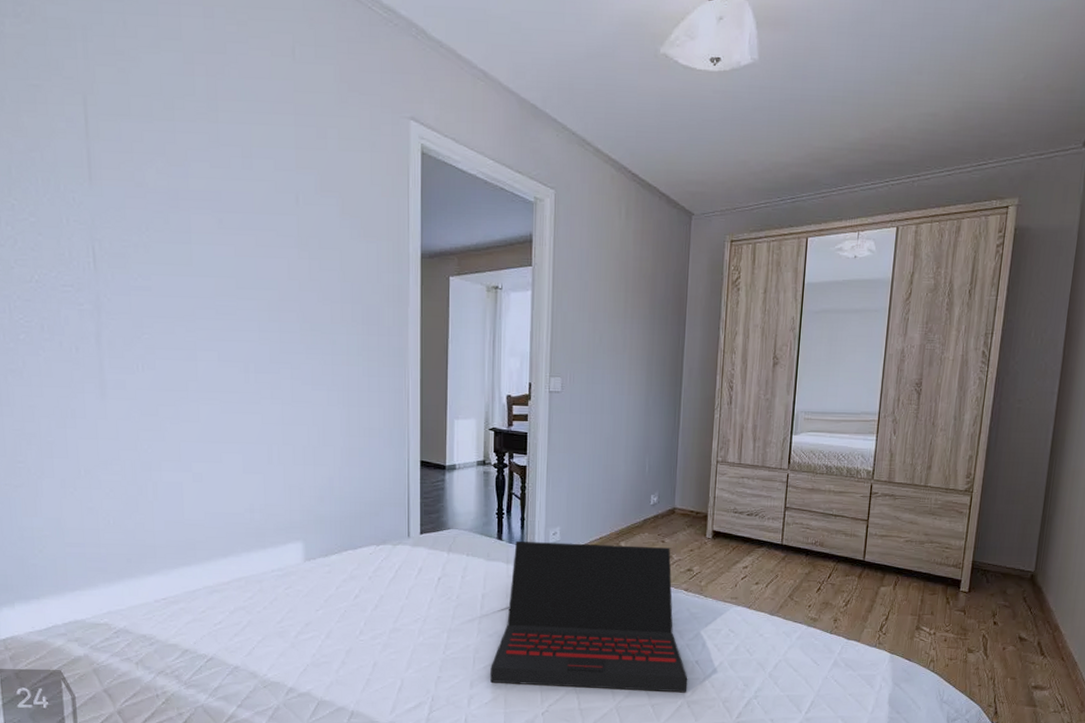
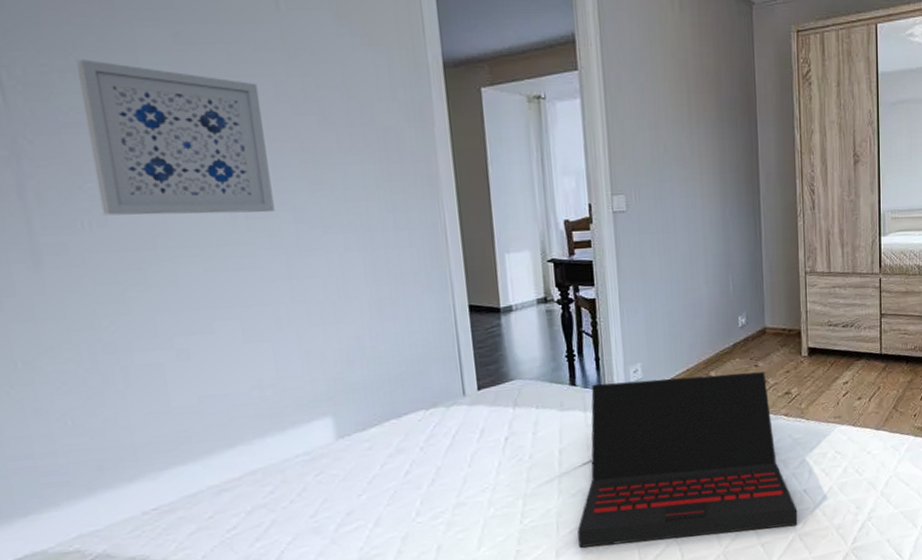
wall art: none [147,237,278,369] -> present [76,59,275,216]

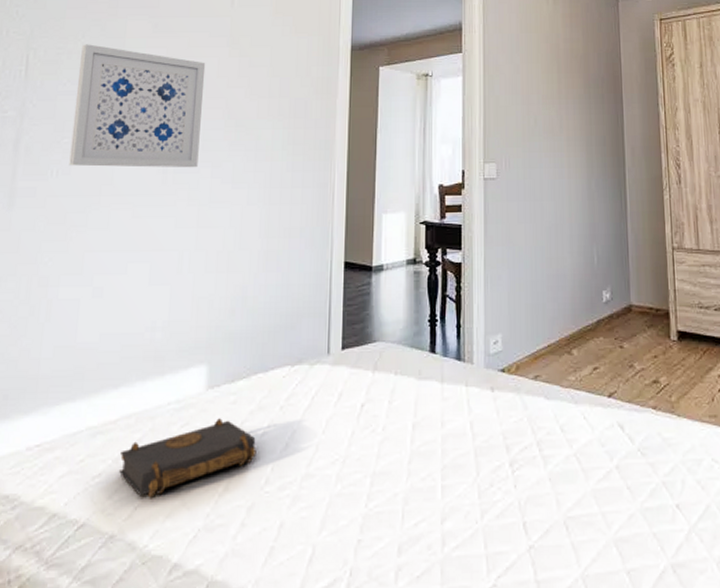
book: none [253,464,403,541] -> present [119,418,257,498]
laptop: present [577,372,798,548] -> none [423,353,670,552]

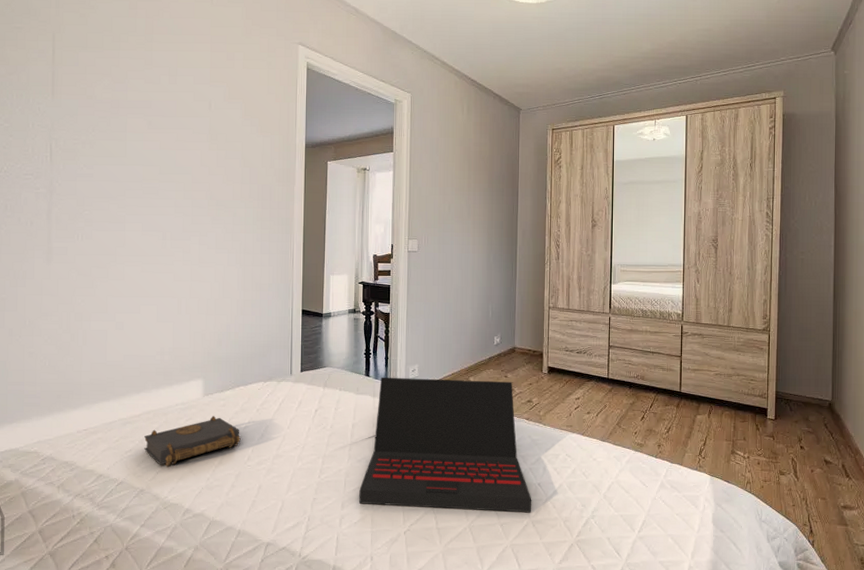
wall art: present [69,44,206,168] -> none [90,136,191,237]
laptop: none [423,353,670,552] -> present [359,377,532,513]

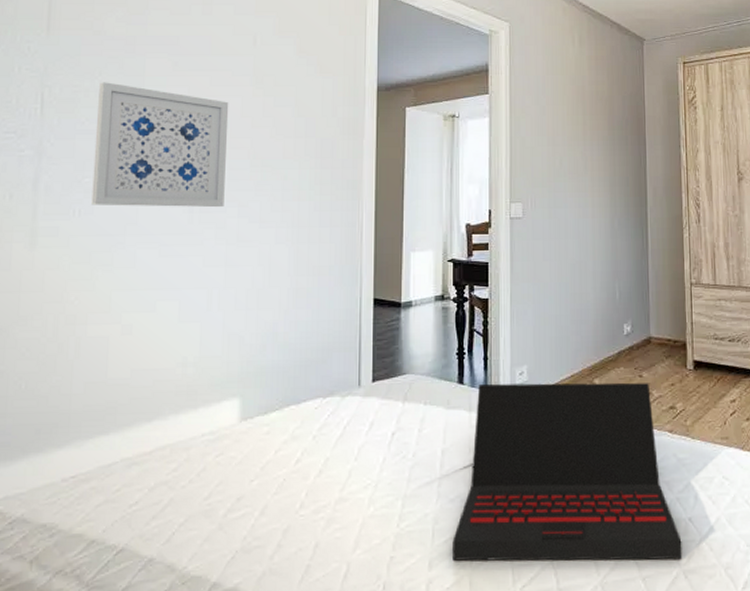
wall art: none [90,136,191,237] -> present [91,82,229,208]
book: present [144,416,241,467] -> none [156,448,291,523]

